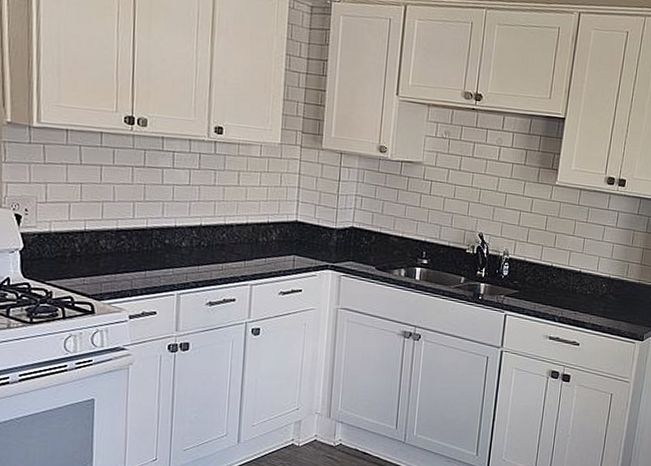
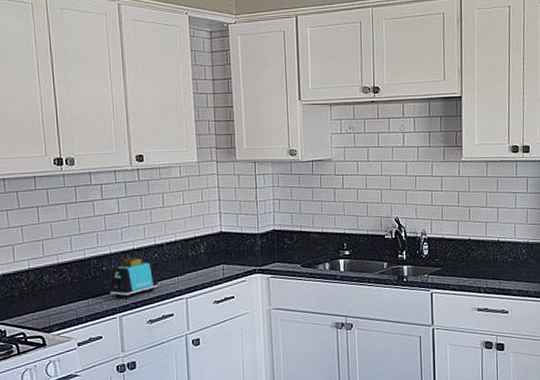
toaster: none [170,233,223,276] -> present [109,257,159,298]

